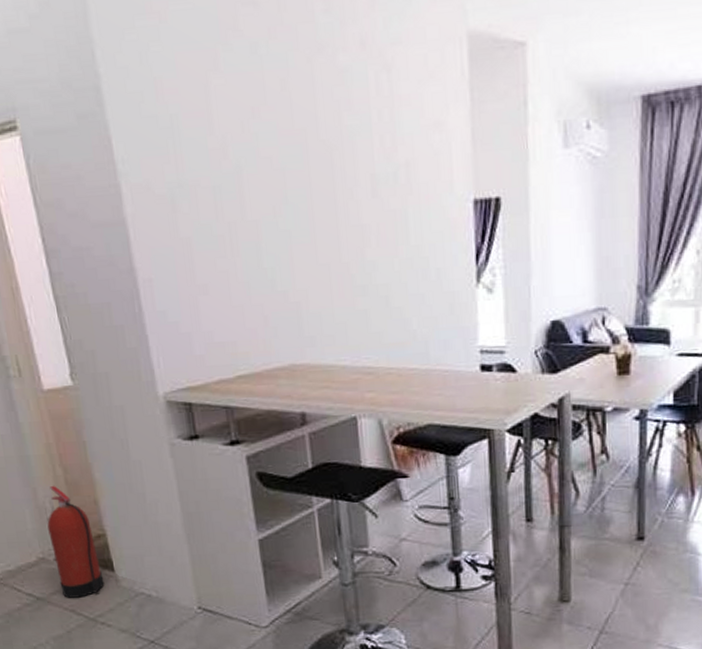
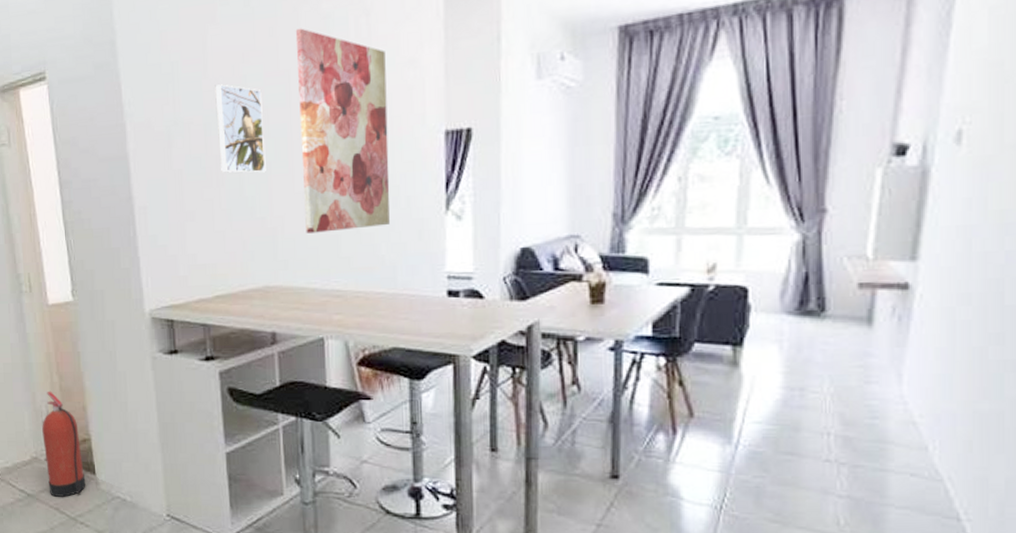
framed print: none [222,142,286,243] -> present [215,84,266,173]
wall art: none [310,82,420,308] -> present [295,28,390,233]

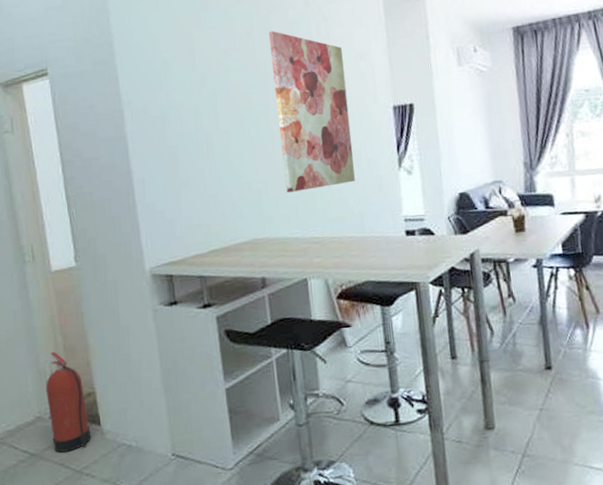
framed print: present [215,84,266,173] -> none [202,75,250,147]

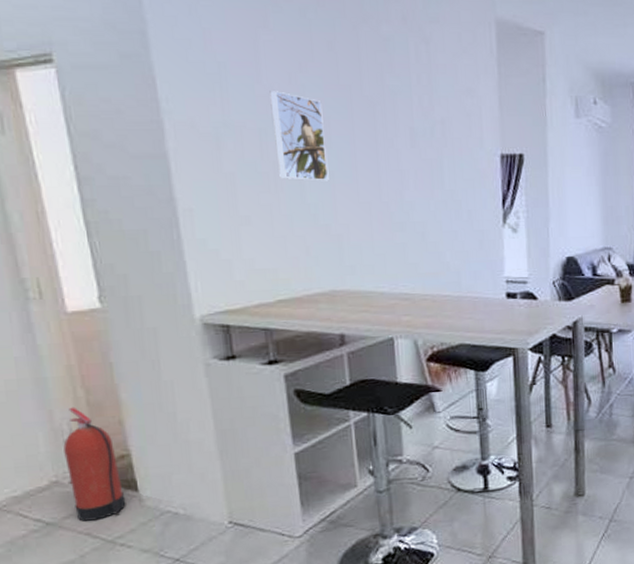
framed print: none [202,75,250,147] -> present [269,91,329,181]
wall art: present [268,31,355,193] -> none [355,46,453,241]

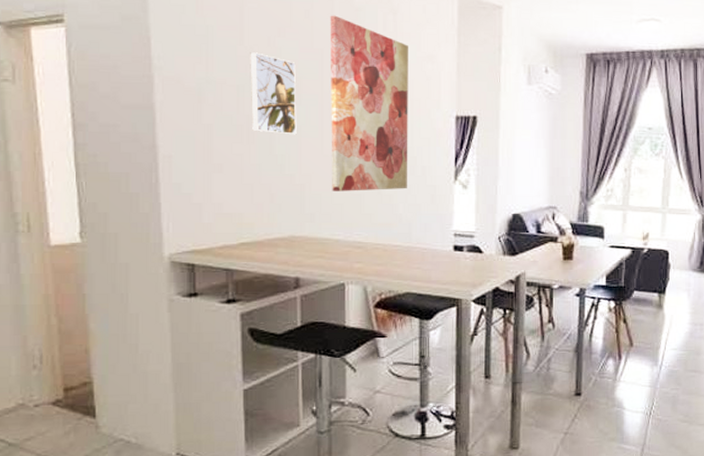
fire extinguisher: present [63,407,126,521] -> none [33,334,84,444]
wall art: none [355,46,453,241] -> present [330,15,408,191]

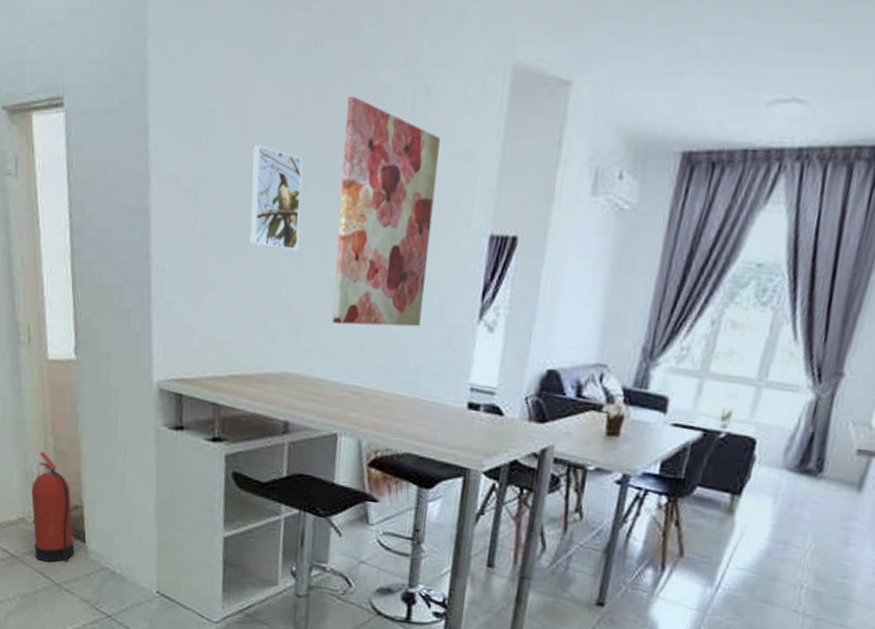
fire extinguisher: none [33,334,84,444] -> present [31,451,75,562]

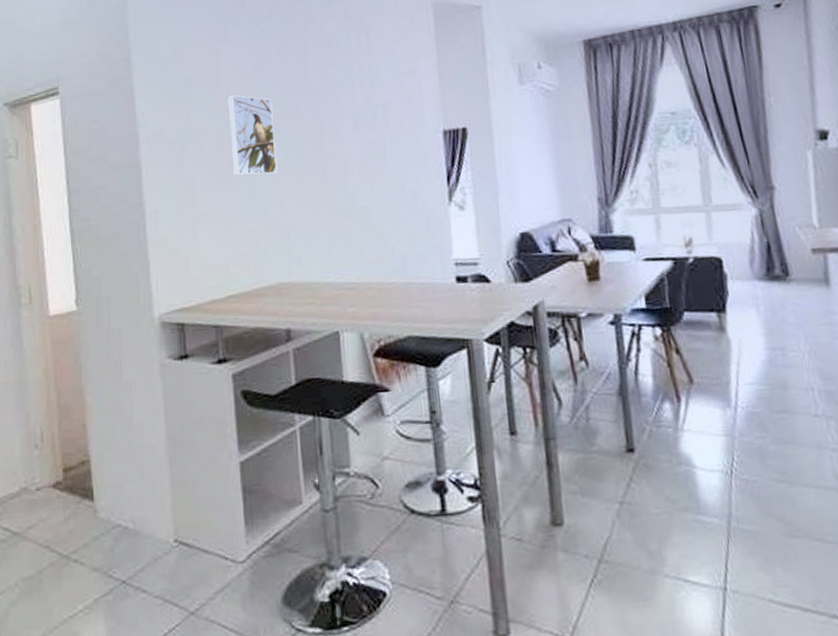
fire extinguisher: present [31,451,75,562] -> none [35,409,82,532]
wall art: present [332,96,440,327] -> none [302,45,398,230]

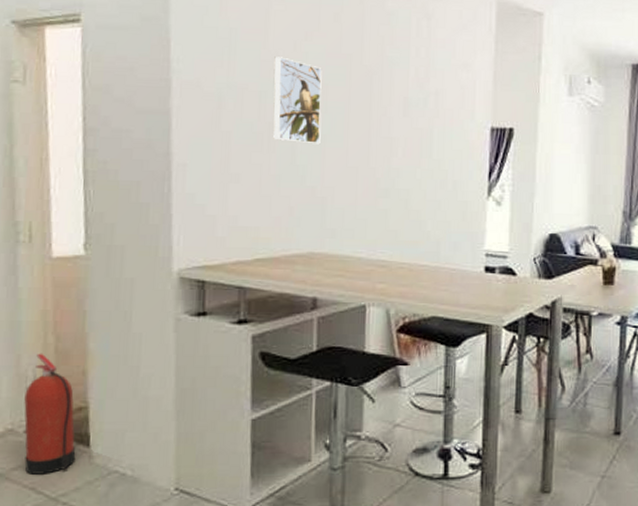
fire extinguisher: none [35,409,82,532] -> present [24,353,76,474]

